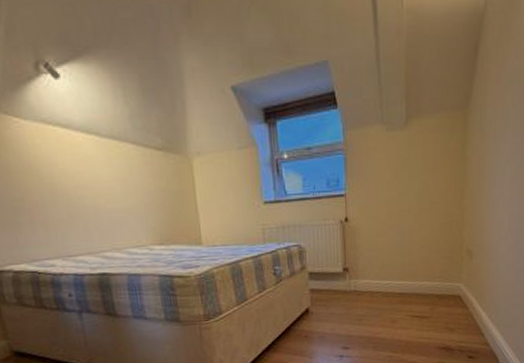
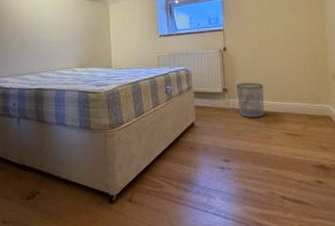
waste bin: none [359,260,391,301] -> present [237,82,265,118]

